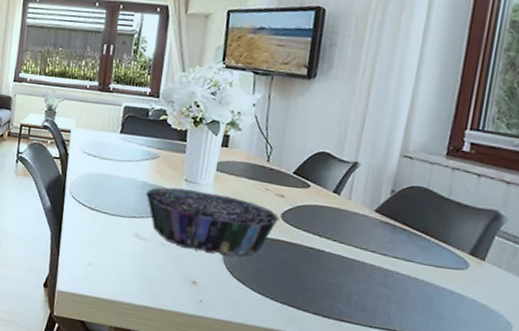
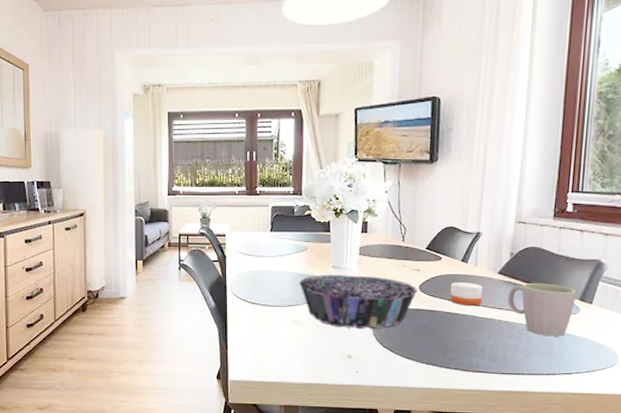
candle: none [316,215,355,246] -> present [450,282,482,307]
mug: none [383,226,467,294] -> present [508,283,577,337]

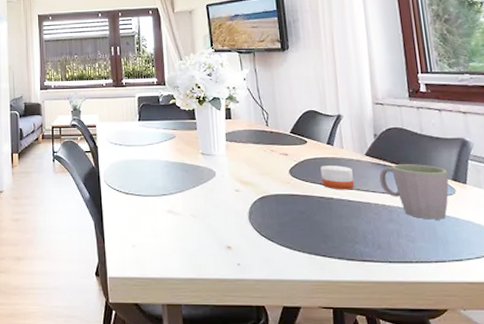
decorative bowl: present [298,275,418,329] -> none [170,161,289,217]

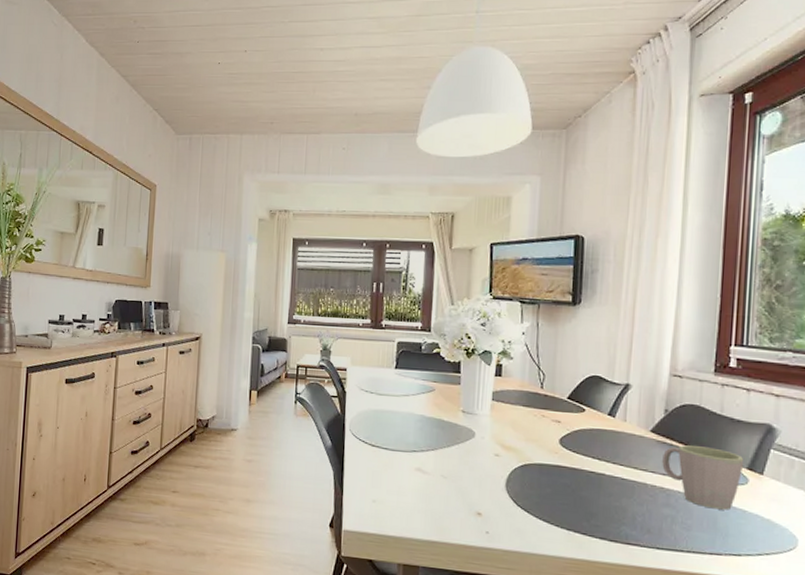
candle: present [320,165,354,190] -> none [595,438,632,468]

